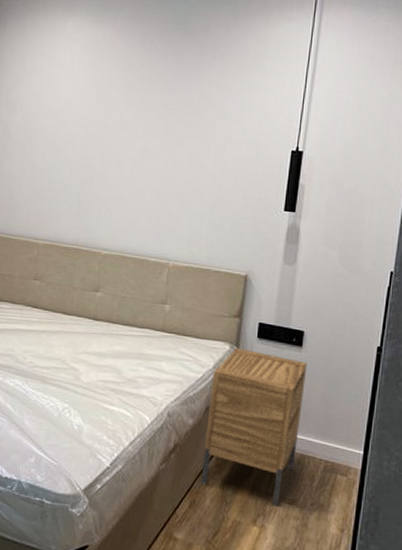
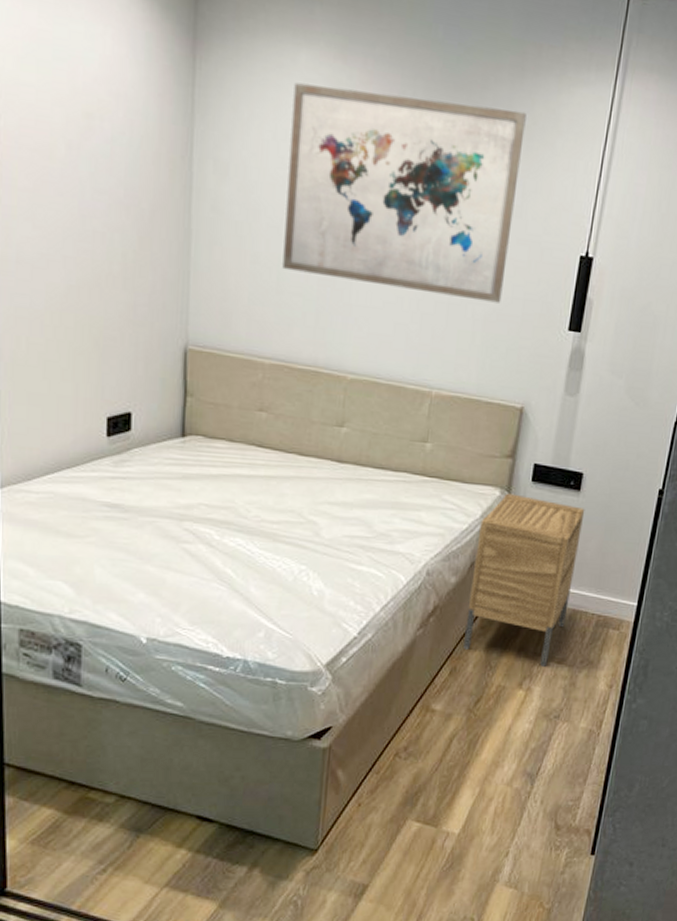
wall art: none [53,42,241,191] -> present [282,82,527,303]

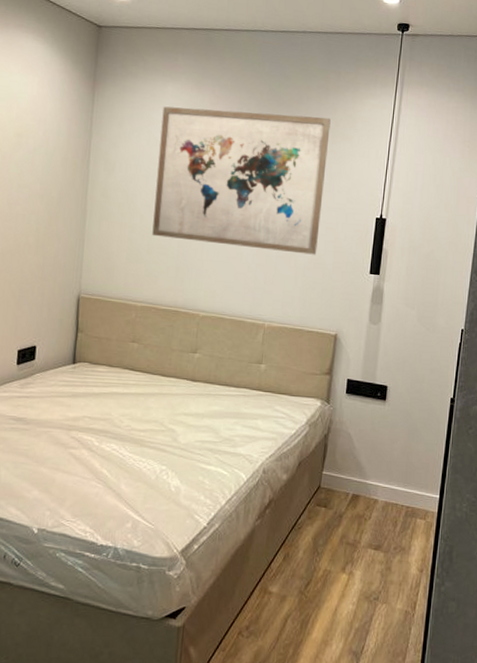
nightstand: present [464,493,585,667] -> none [295,403,391,553]

